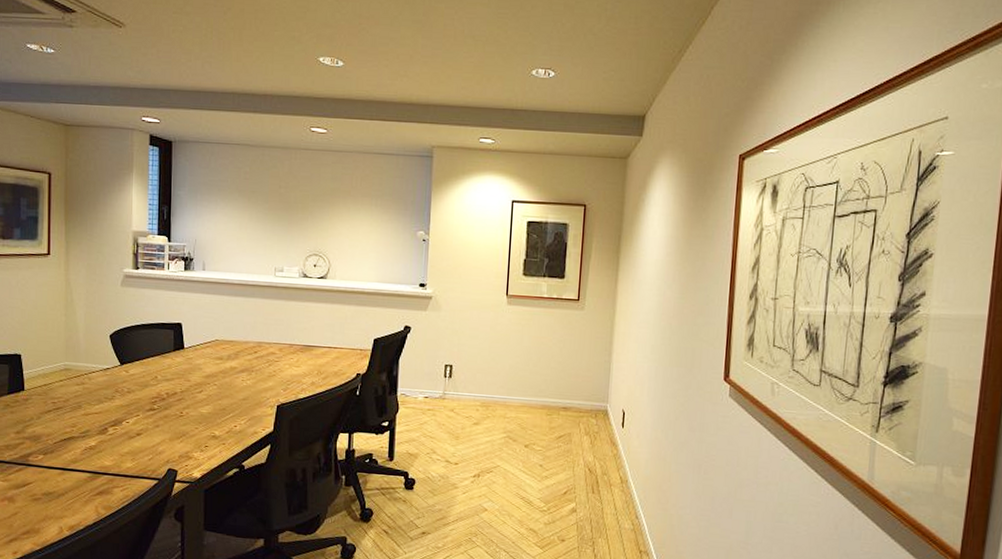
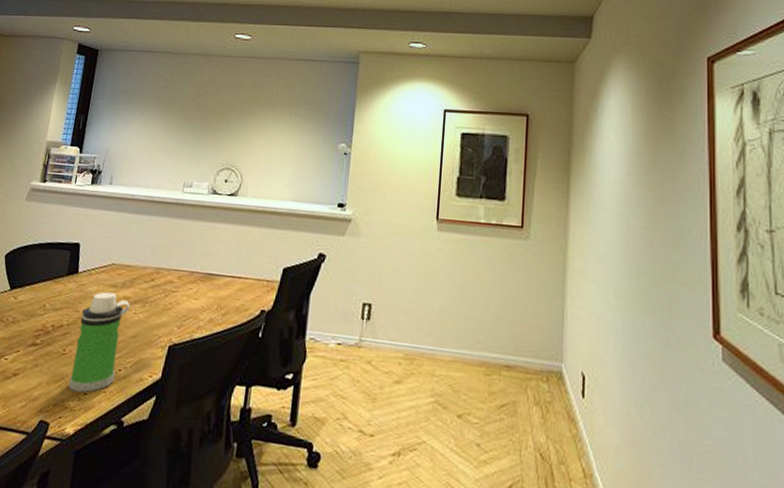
water bottle: none [189,363,238,446] -> present [68,291,131,393]

